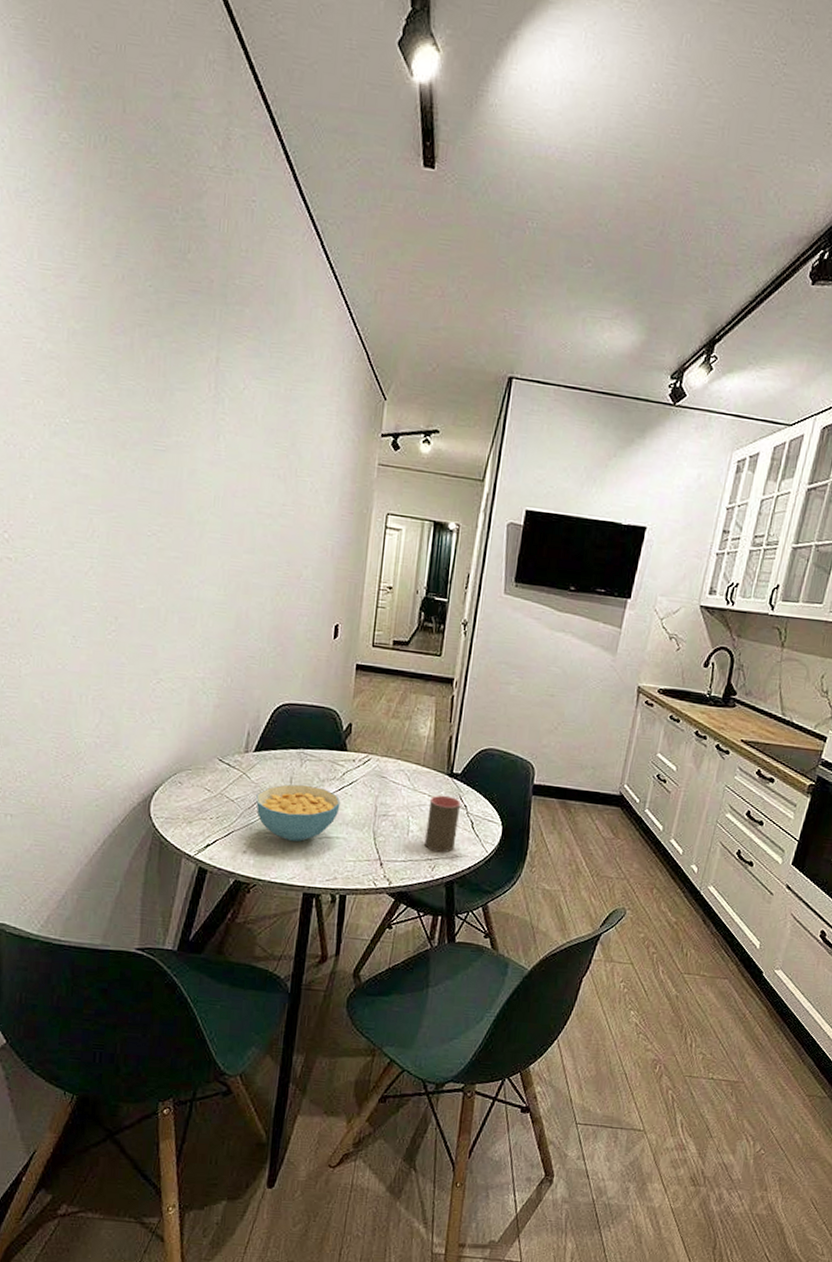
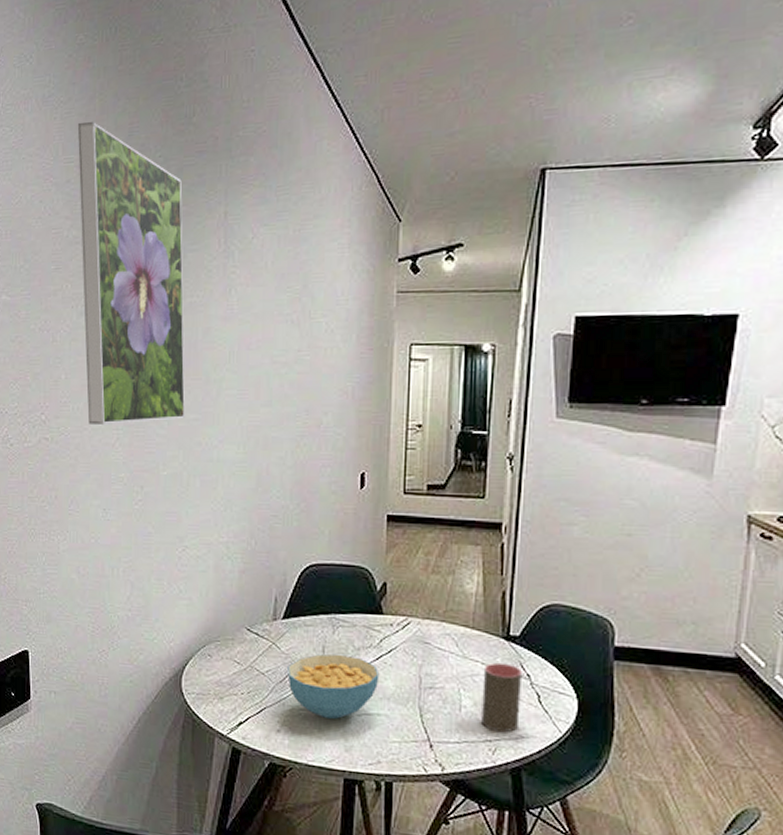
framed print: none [56,228,173,556] -> present [77,121,185,424]

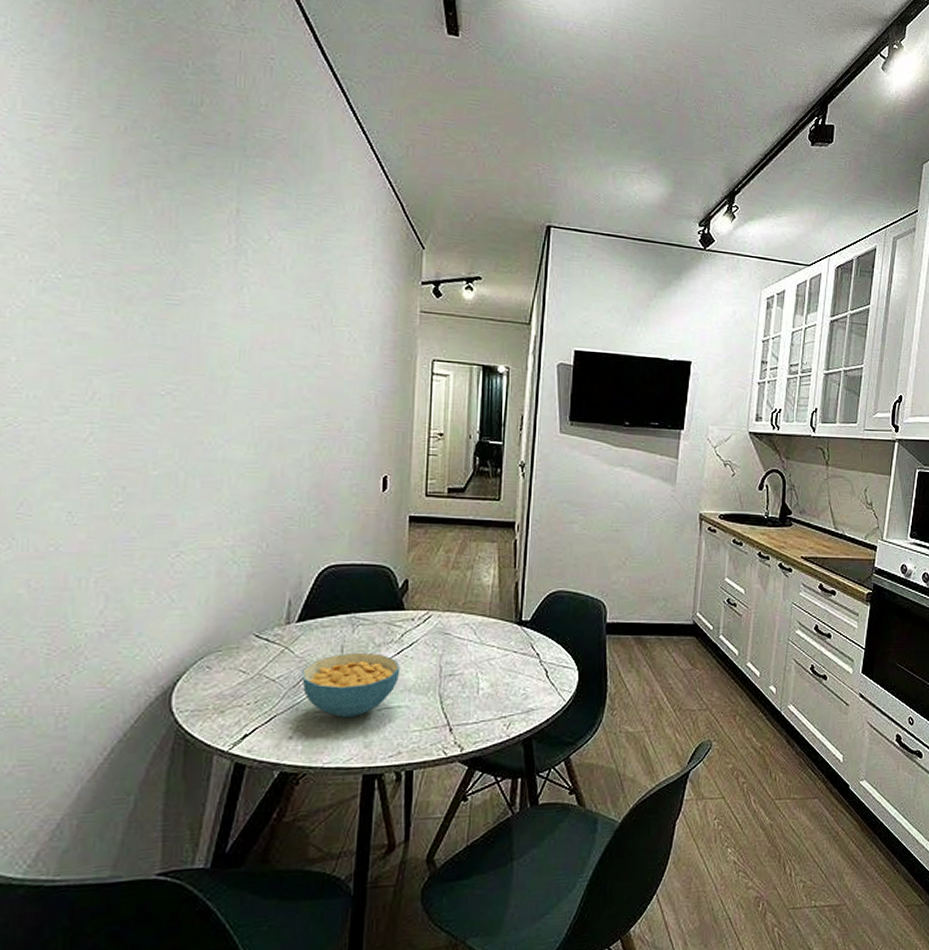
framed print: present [77,121,185,424] -> none [44,78,186,417]
cup: present [481,662,523,733] -> none [497,645,533,708]

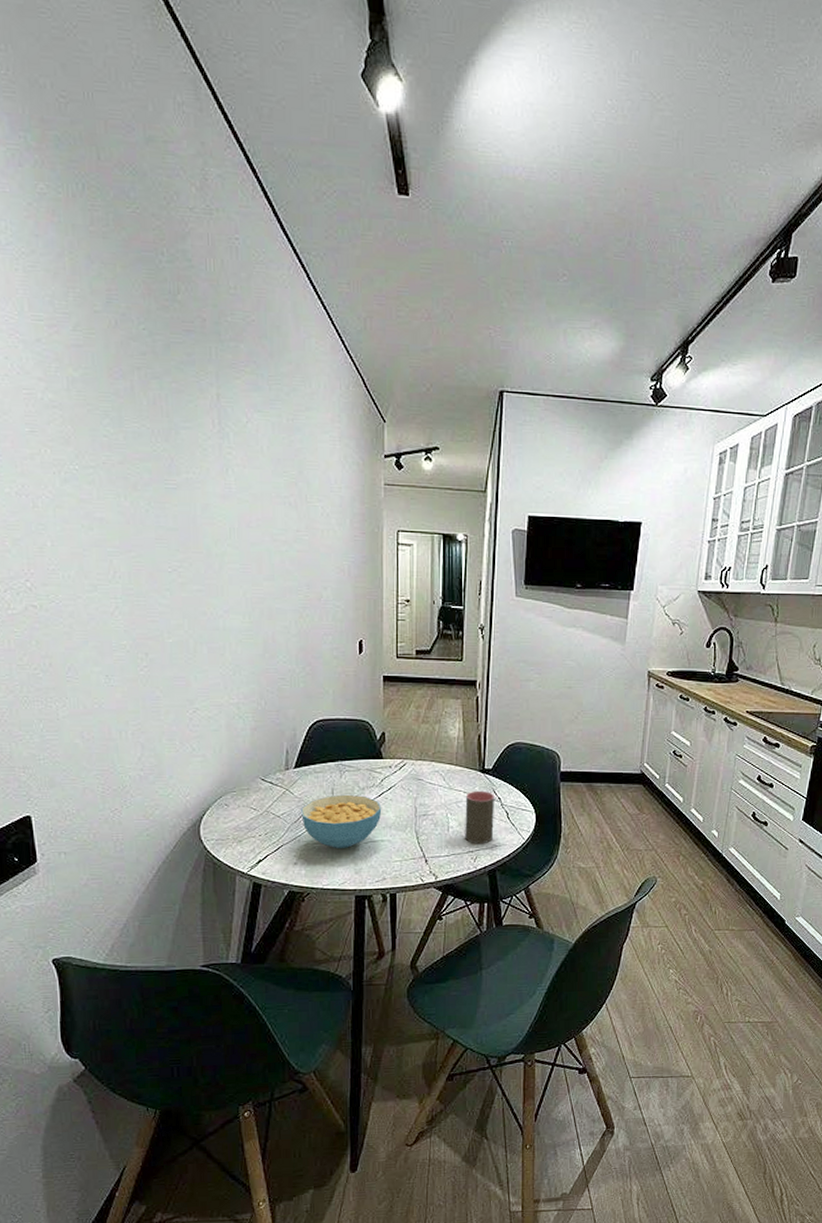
cup: none [497,645,533,708] -> present [465,790,495,844]

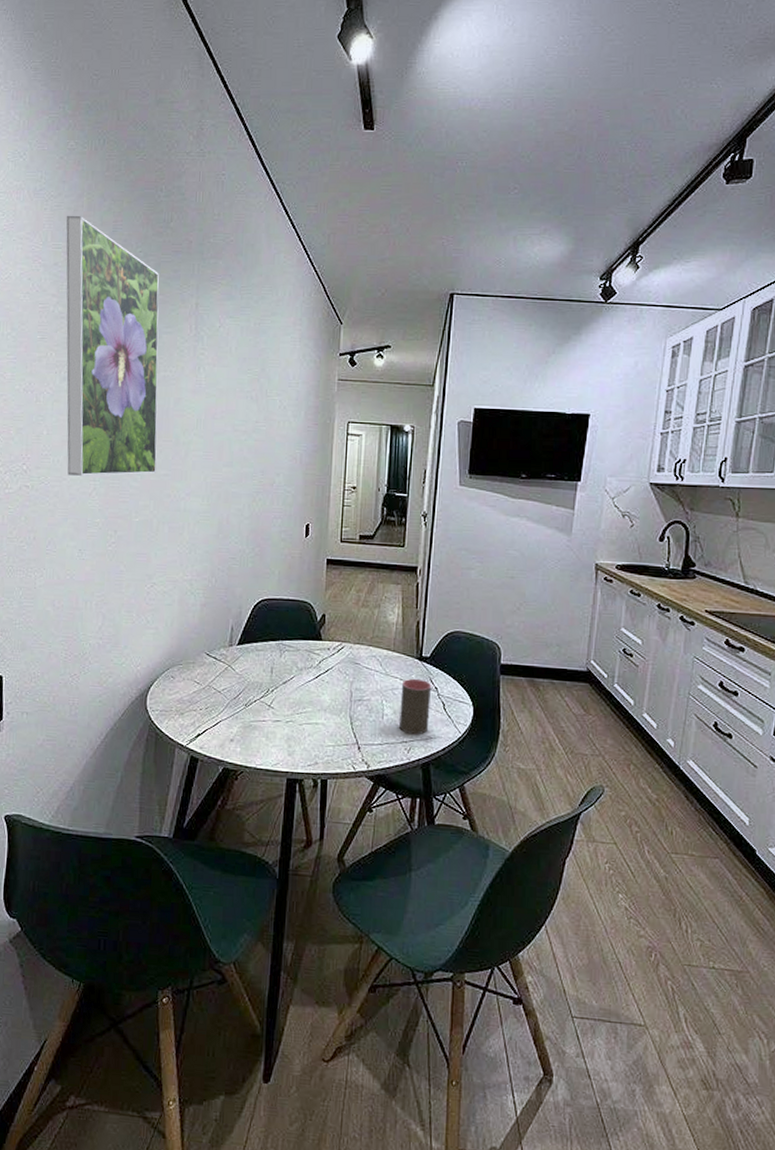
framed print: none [44,279,187,593] -> present [66,215,160,476]
cereal bowl: present [301,794,382,849] -> none [241,673,318,729]

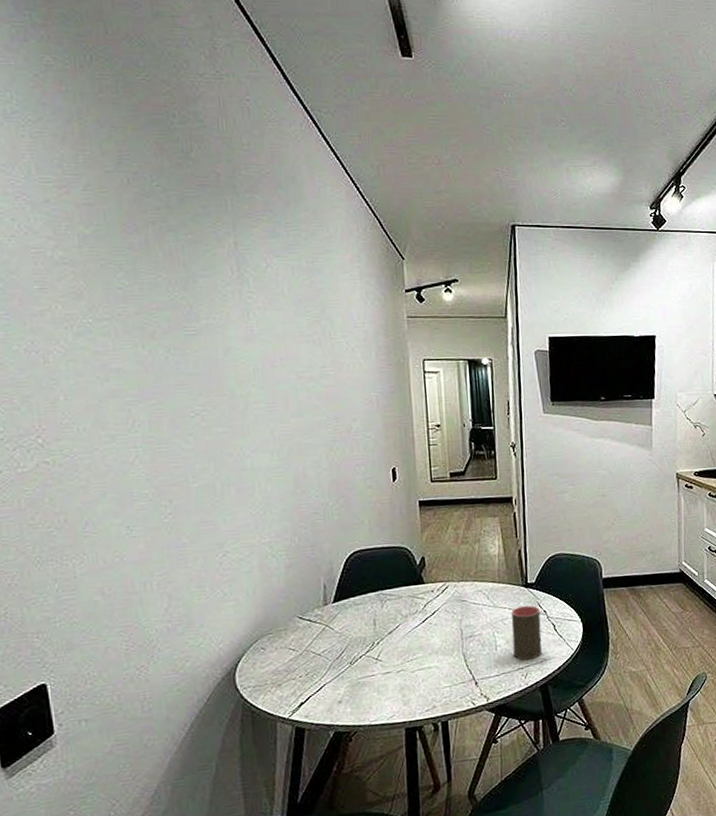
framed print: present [66,215,160,476] -> none [52,143,212,445]

